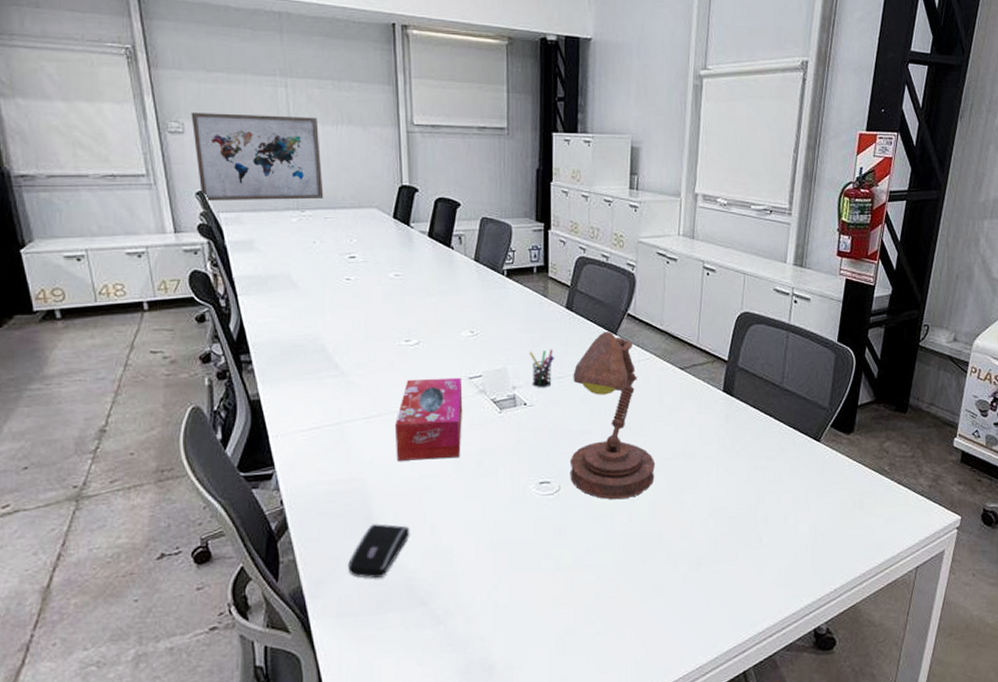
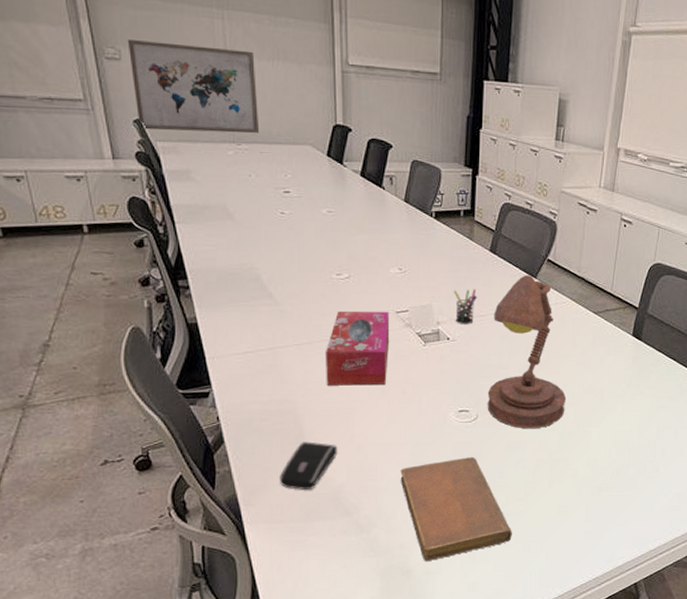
notebook: none [478,534,603,656] -> present [400,457,512,562]

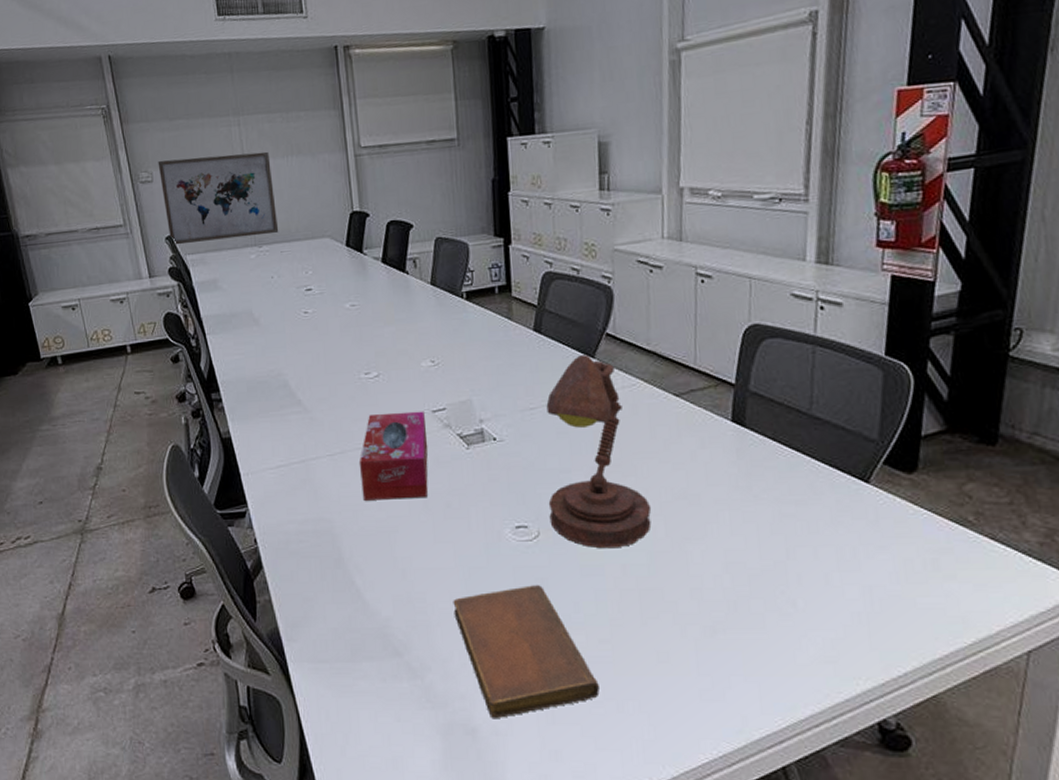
computer mouse: present [280,442,338,490] -> none [321,566,381,623]
pen holder: present [453,289,478,324] -> none [495,377,525,421]

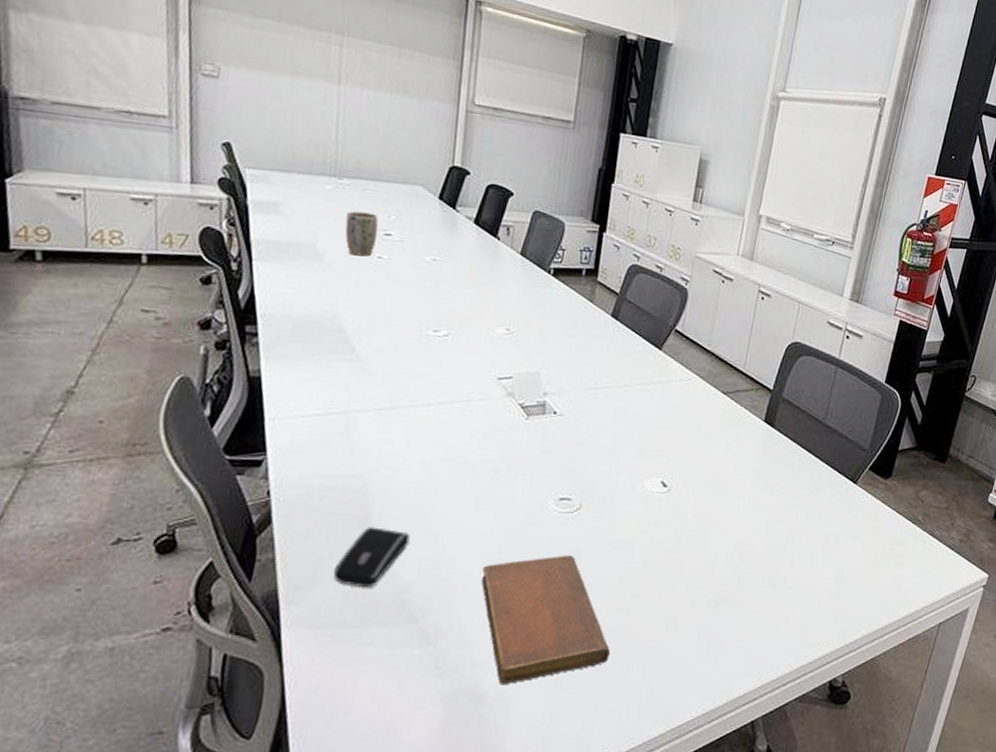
wall art: present [158,151,279,245] -> none [227,57,371,168]
plant pot: none [271,272,301,315] -> present [345,211,378,257]
computer mouse: none [321,566,381,623] -> present [334,527,410,587]
tissue box: present [360,411,428,501] -> none [405,373,490,463]
desk lamp: present [546,355,652,549] -> none [593,345,686,525]

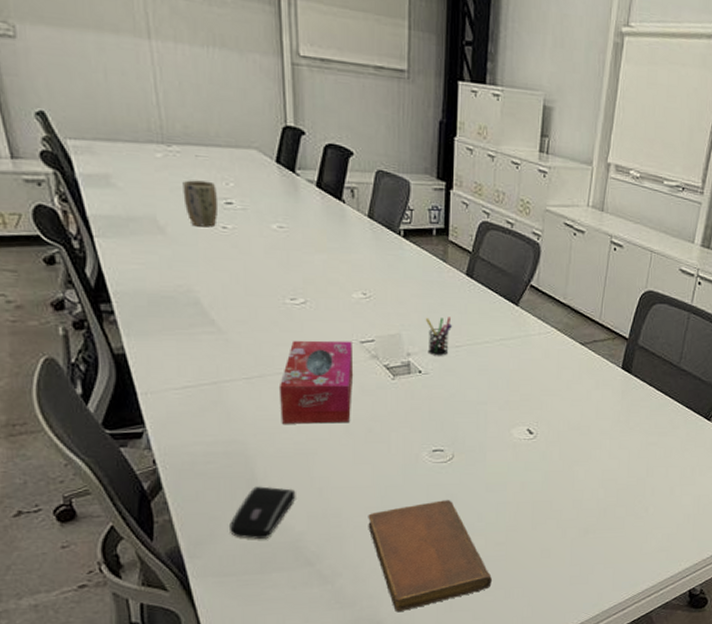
tissue box: none [405,373,490,463] -> present [280,340,354,424]
pen holder: none [565,357,594,398] -> present [425,317,453,356]

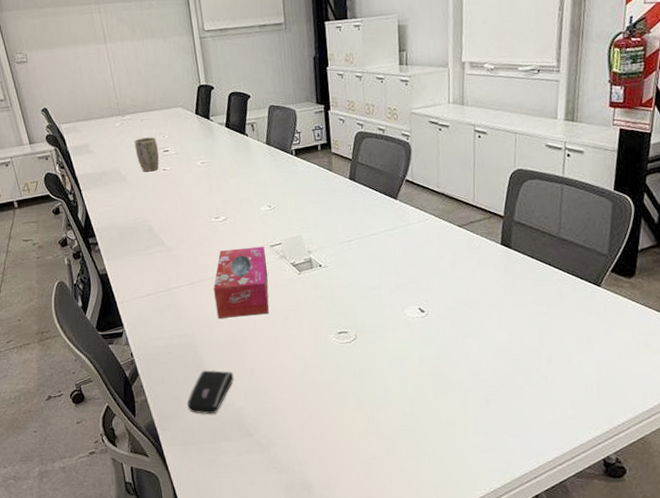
notebook: present [368,500,492,613] -> none [291,376,404,477]
pen holder: present [425,317,453,356] -> none [320,216,343,251]

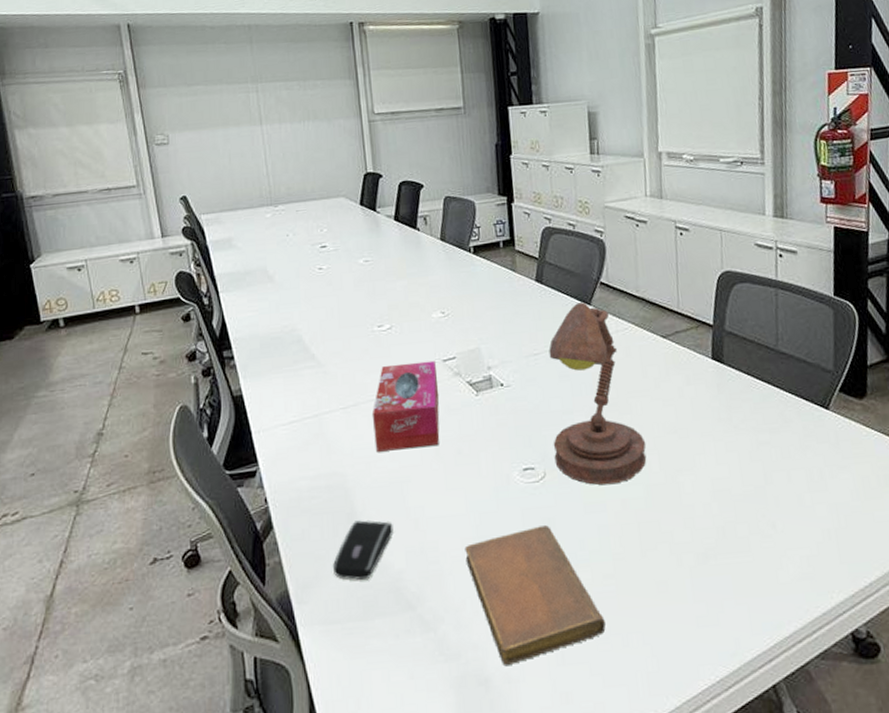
plant pot: present [134,137,159,172] -> none [287,230,315,272]
notebook: none [291,376,404,477] -> present [464,525,606,667]
desk lamp: none [360,197,441,346] -> present [548,302,647,486]

